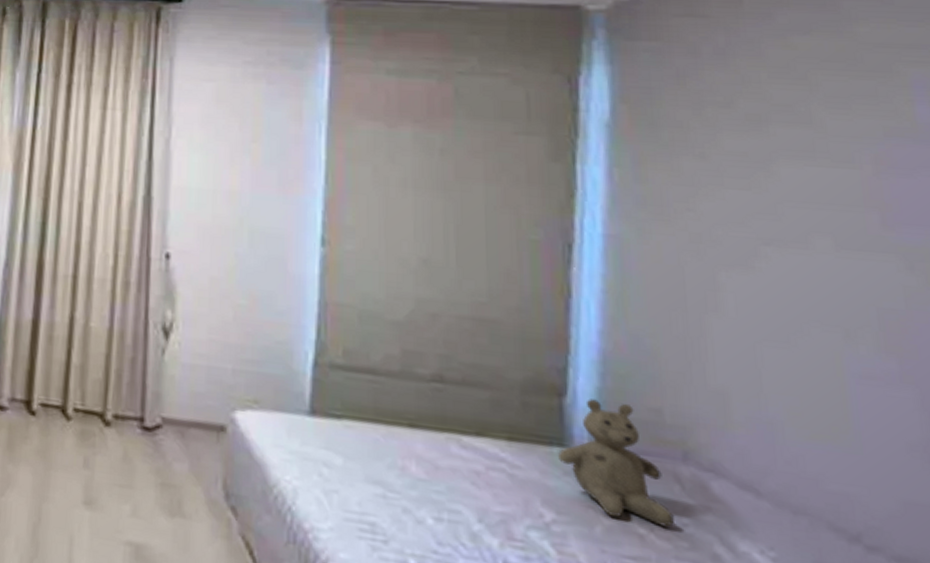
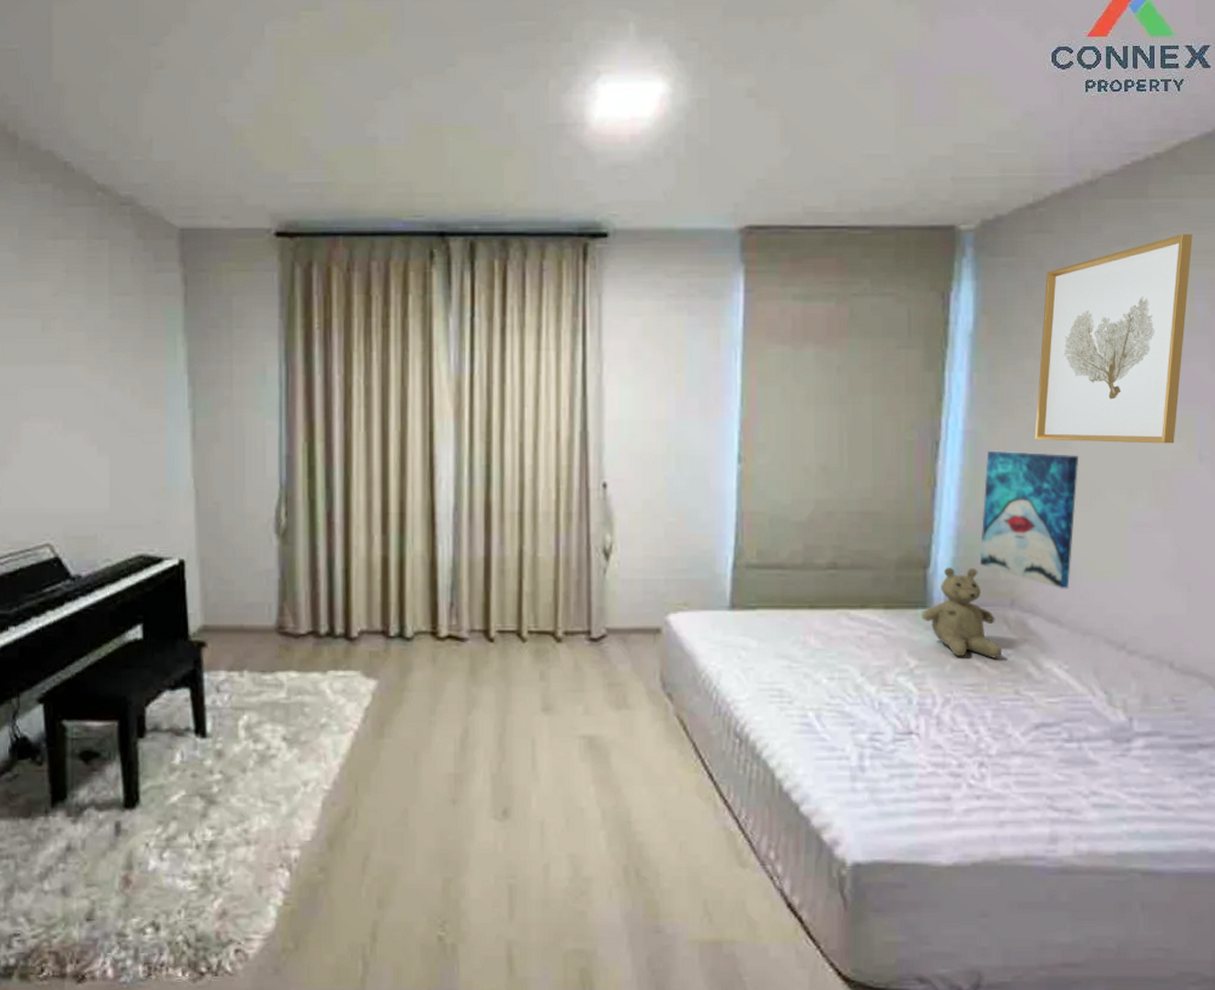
wall art: none [634,260,768,448] -> present [979,450,1079,589]
wall art: none [701,25,906,276] -> present [1035,234,1193,444]

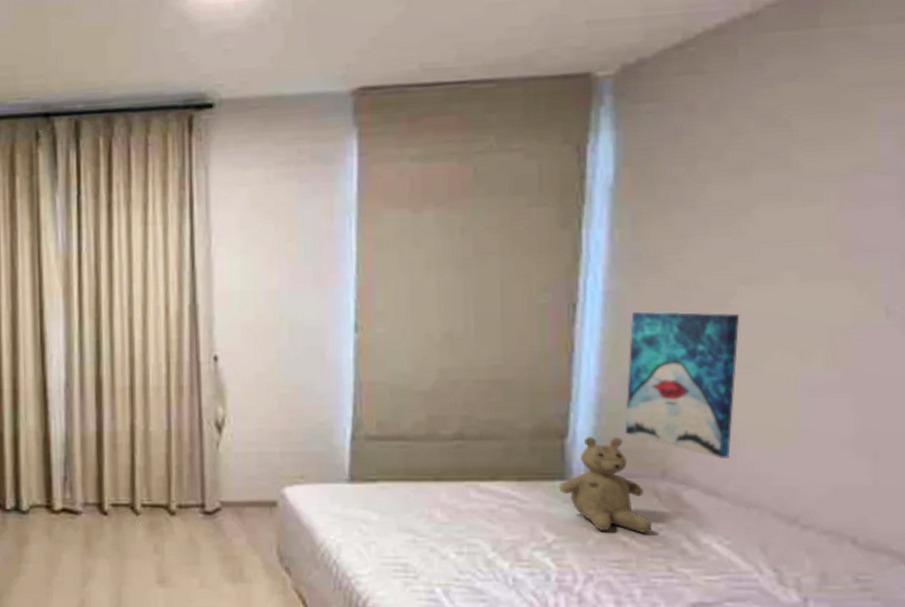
wall art: present [1035,234,1193,444] -> none [687,64,876,299]

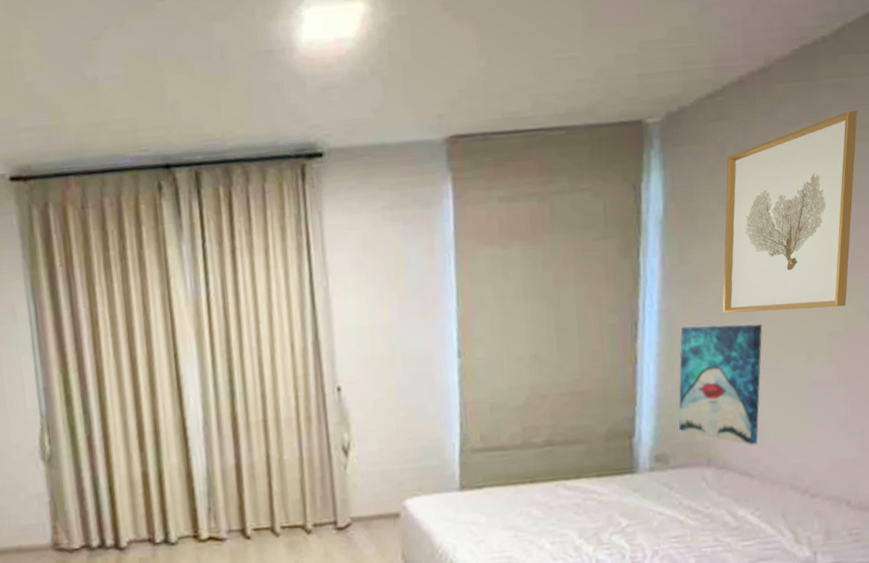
teddy bear: present [559,436,651,533] -> none [630,433,701,514]
wall art: none [687,64,876,299] -> present [722,110,858,314]

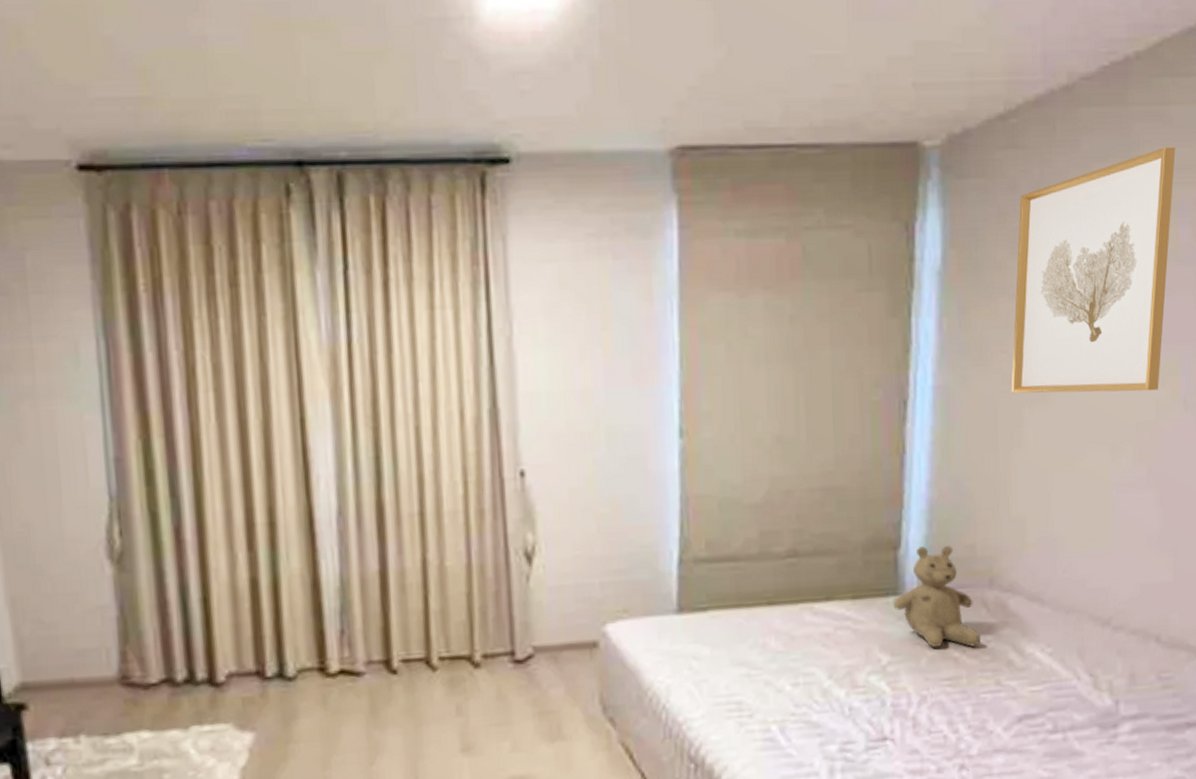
teddy bear: none [630,433,701,514] -> present [893,545,980,648]
wall art: present [678,324,763,446] -> none [954,407,1059,563]

